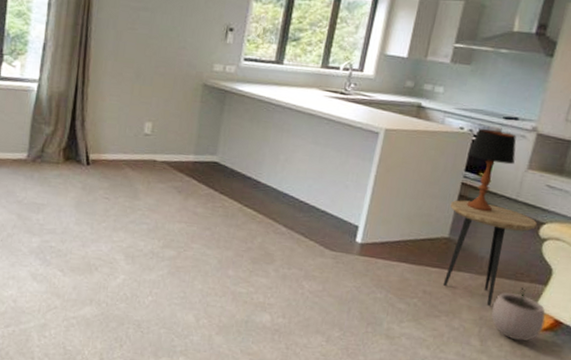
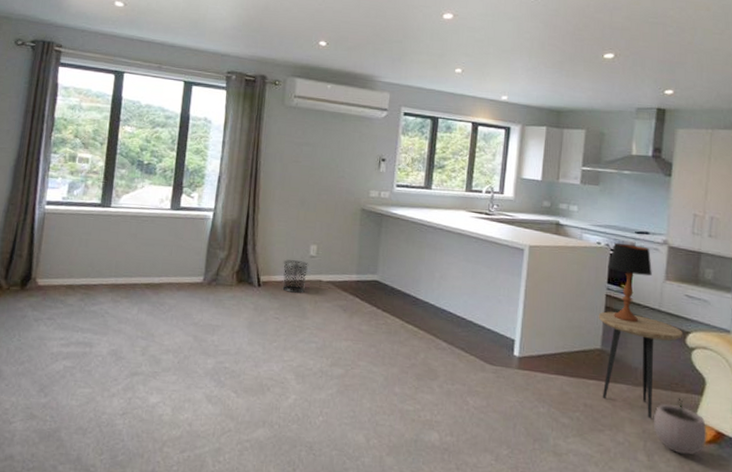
waste bin: none [113,137,143,174] -> present [282,259,309,294]

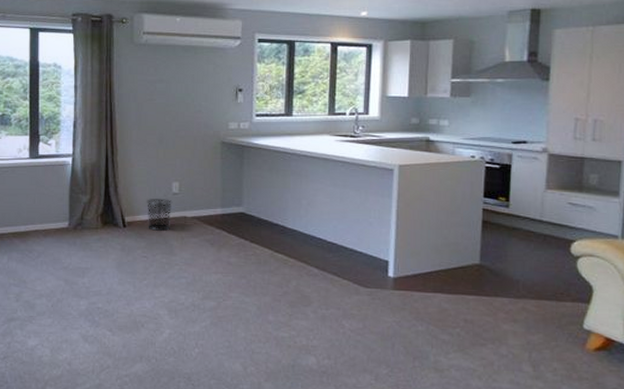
side table: present [598,311,684,419] -> none [475,226,568,330]
table lamp: present [608,242,652,323] -> none [483,154,531,235]
plant pot: present [653,398,707,455] -> none [537,307,596,363]

